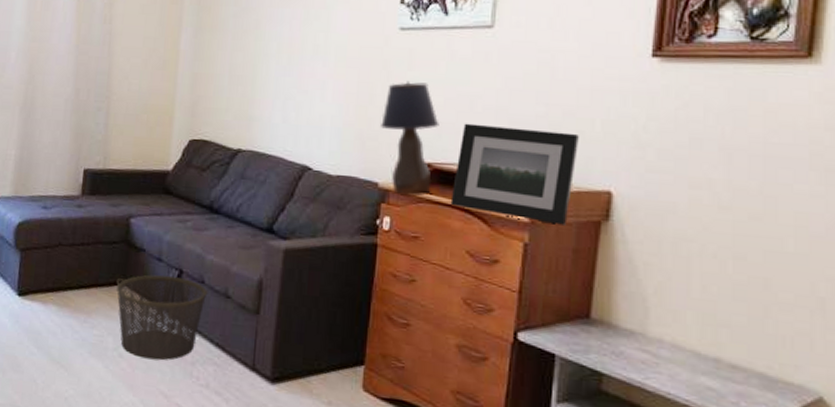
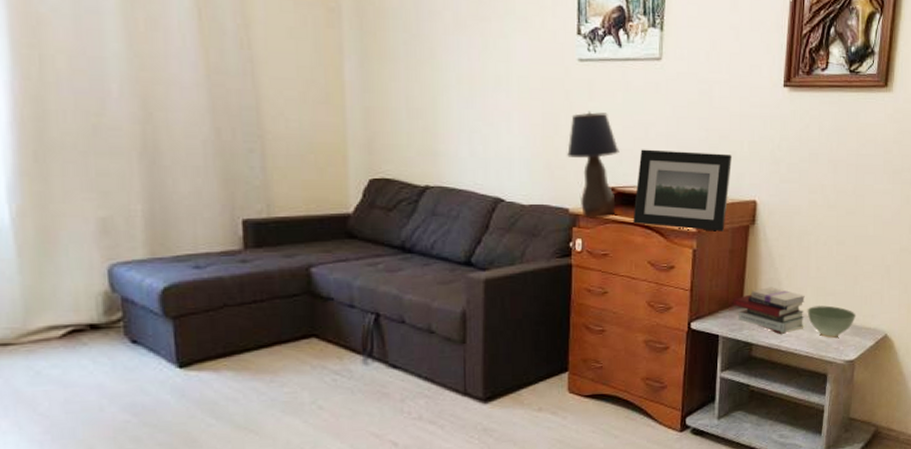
basket: present [116,274,208,360] -> none [303,321,410,406]
books: none [575,302,683,369] -> present [733,287,805,334]
bowl: none [686,337,769,389] -> present [807,305,857,339]

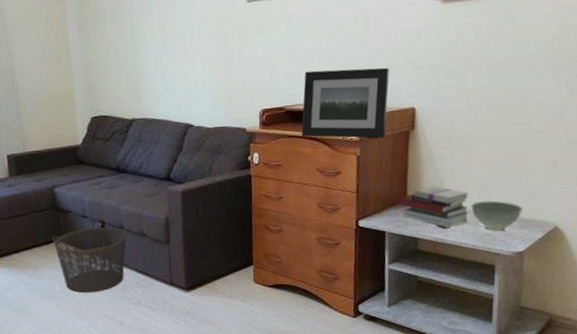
basket: none [303,321,410,406] -> present [52,227,128,293]
table lamp: present [567,111,620,219] -> none [242,43,287,135]

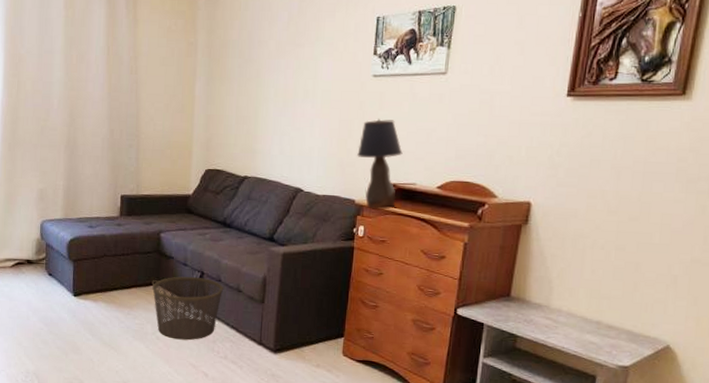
table lamp: none [242,43,287,135] -> present [357,118,403,210]
picture frame: present [301,67,389,139] -> none [410,151,508,229]
books: present [397,186,469,229] -> none [500,284,576,331]
bowl: present [471,200,523,232] -> none [578,307,634,343]

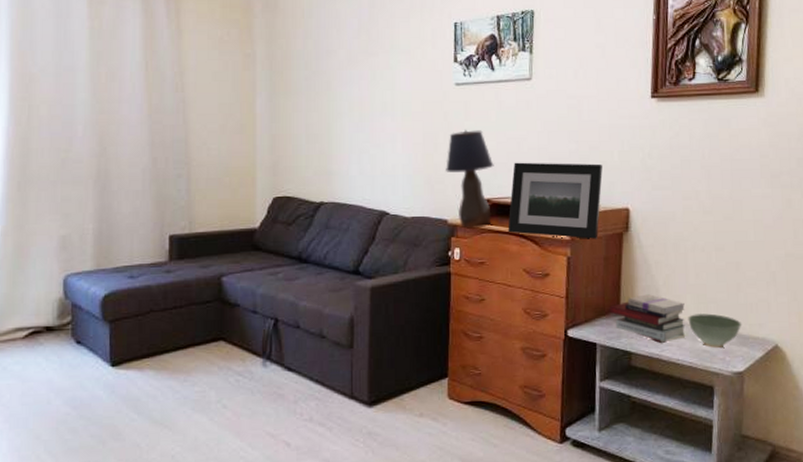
basket: present [152,276,224,340] -> none [213,326,304,405]
picture frame: none [410,151,508,229] -> present [508,162,603,239]
books: none [500,284,576,331] -> present [609,294,685,343]
bowl: none [578,307,634,343] -> present [688,313,742,349]

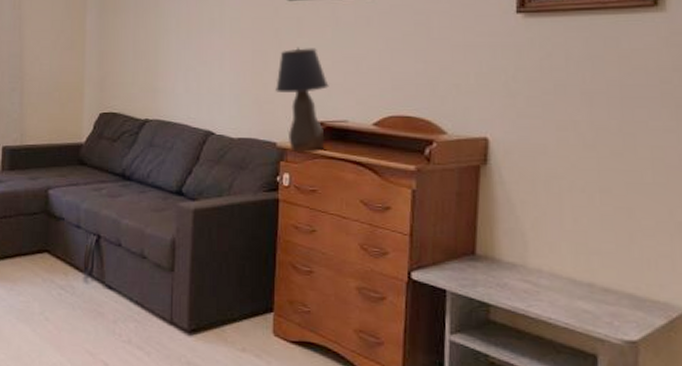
picture frame: present [508,162,603,239] -> none [343,83,456,171]
books: present [609,294,685,343] -> none [462,238,560,297]
bowl: present [688,313,742,349] -> none [562,266,637,310]

